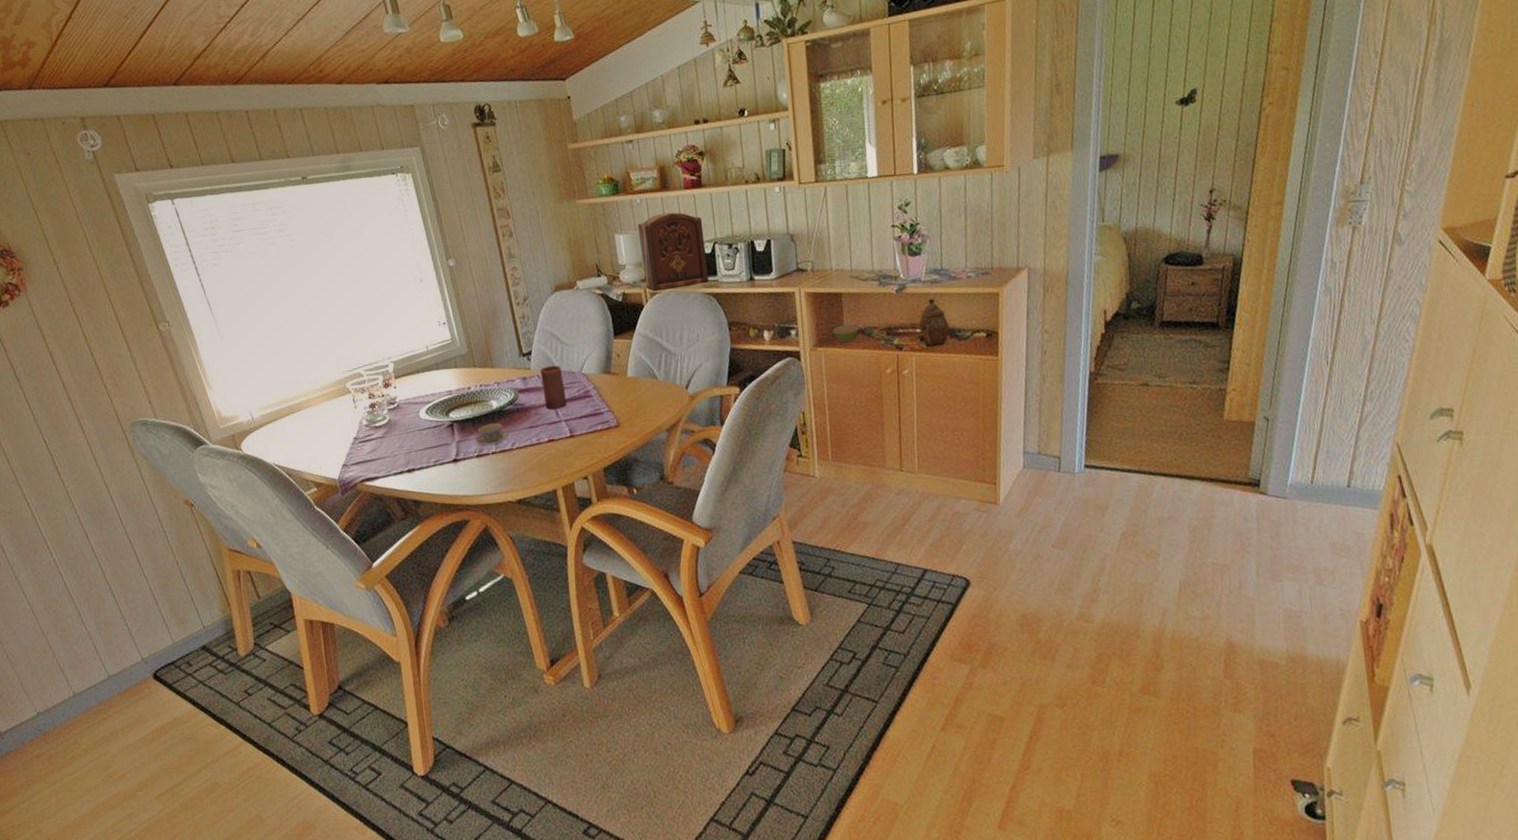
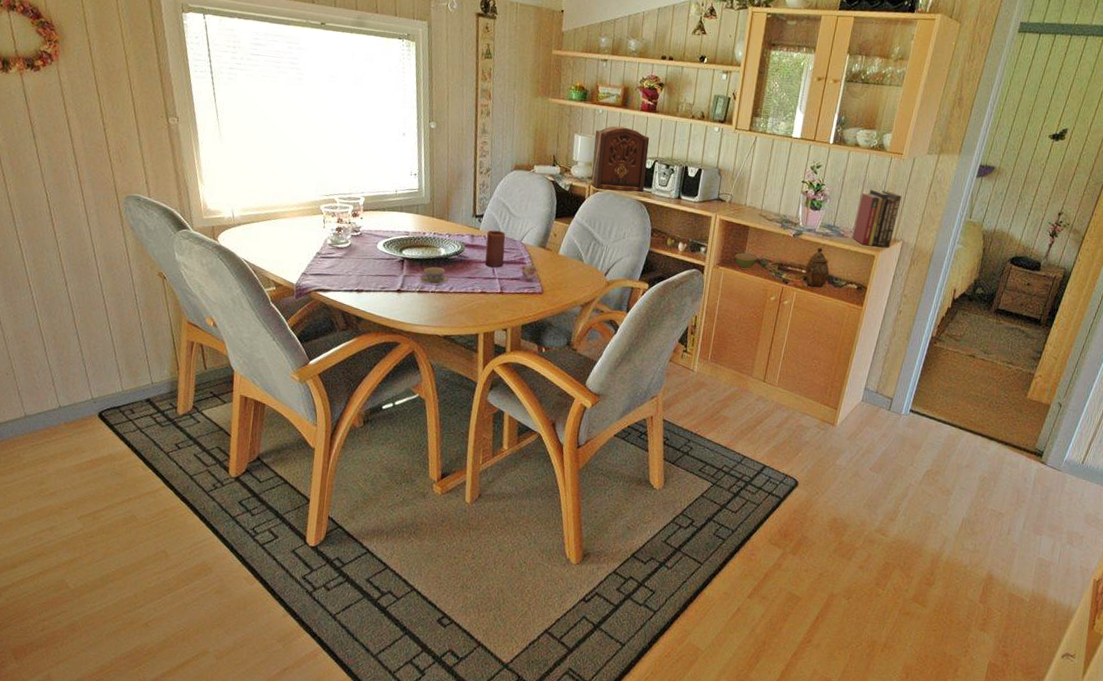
teacup: none [587,396,613,419] -> present [519,265,540,284]
books: none [965,213,1015,284] -> present [852,189,902,248]

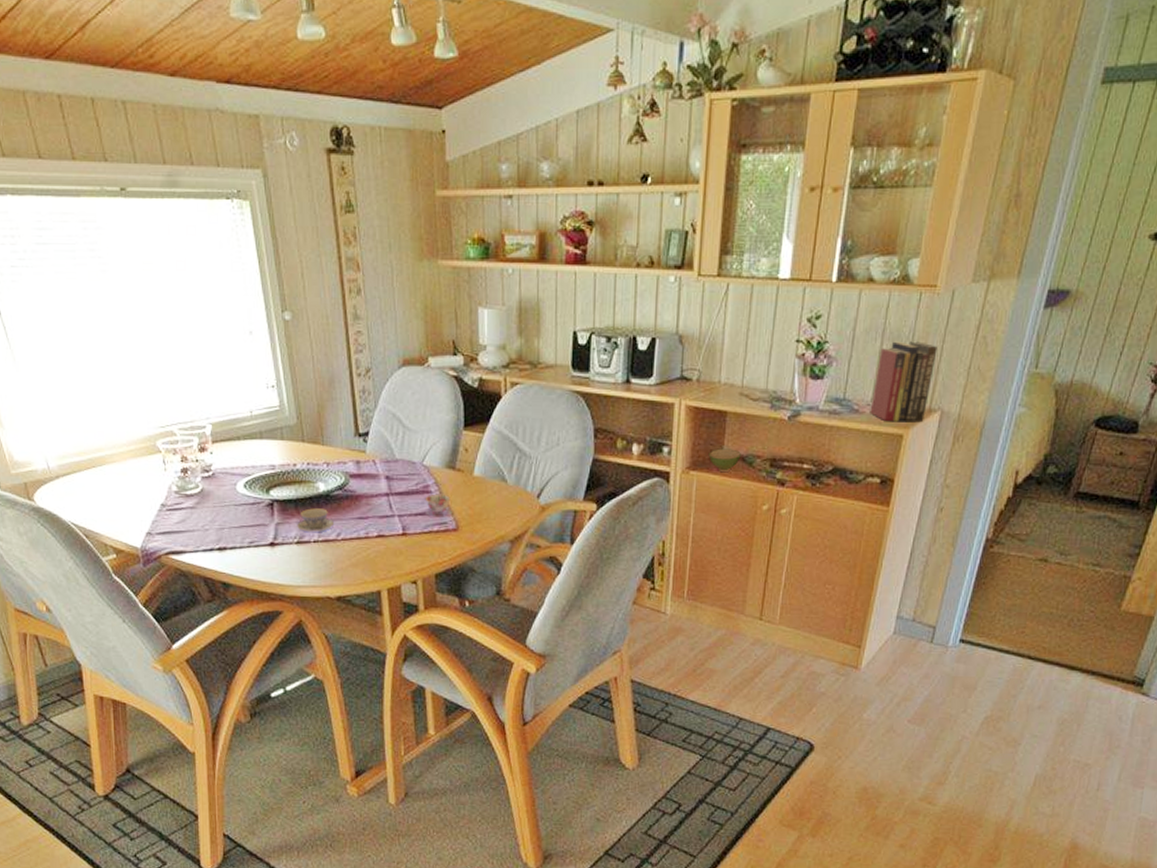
candle: present [485,230,506,268] -> none [376,451,403,502]
radio: present [591,126,650,193] -> none [505,289,581,382]
decorative jar: present [805,247,830,287] -> none [807,431,842,487]

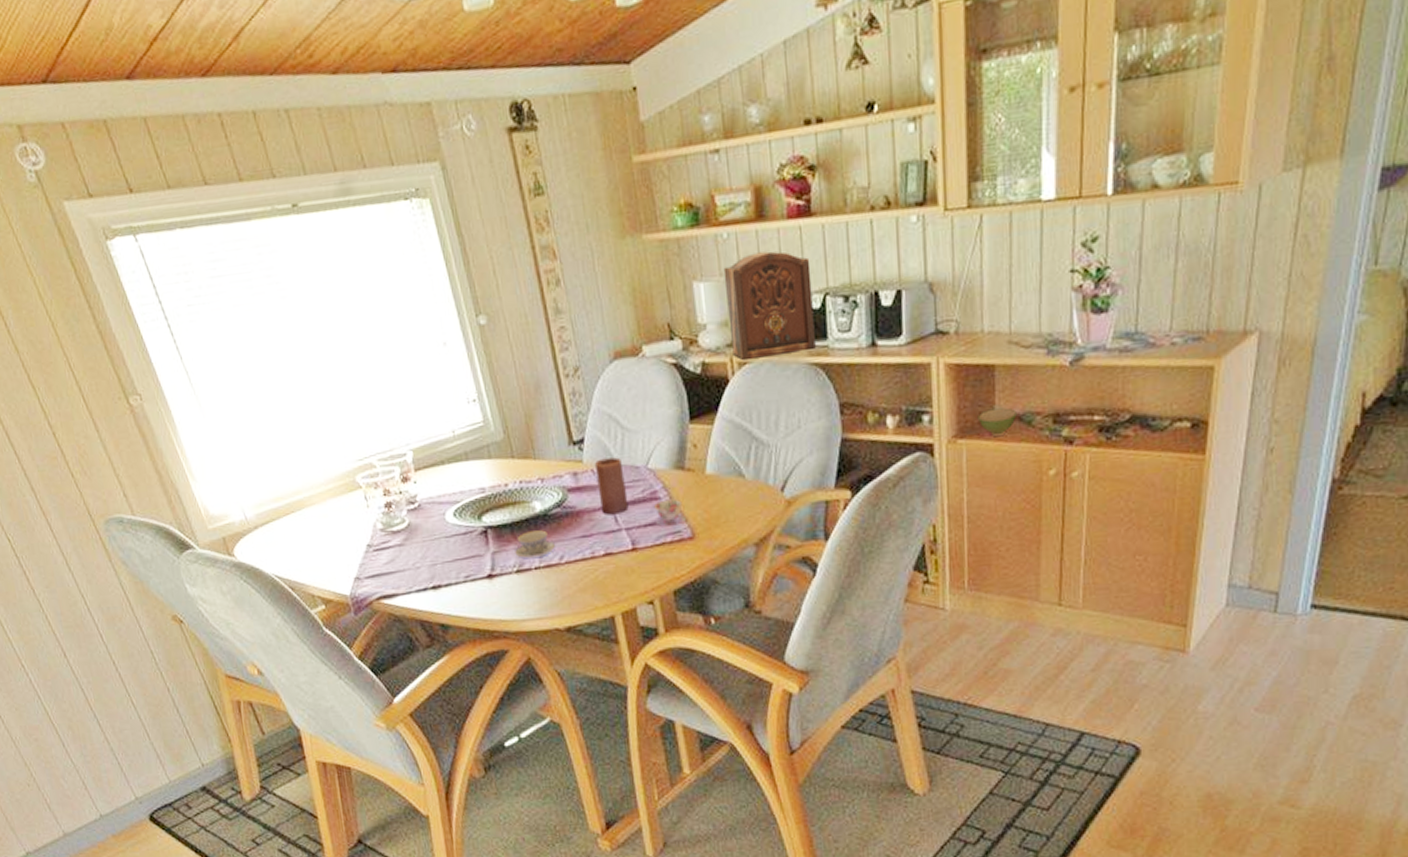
candle: none [376,451,403,502] -> present [594,457,629,516]
radio: none [505,289,581,382] -> present [723,251,816,361]
books: present [870,341,938,423] -> none [1169,252,1247,353]

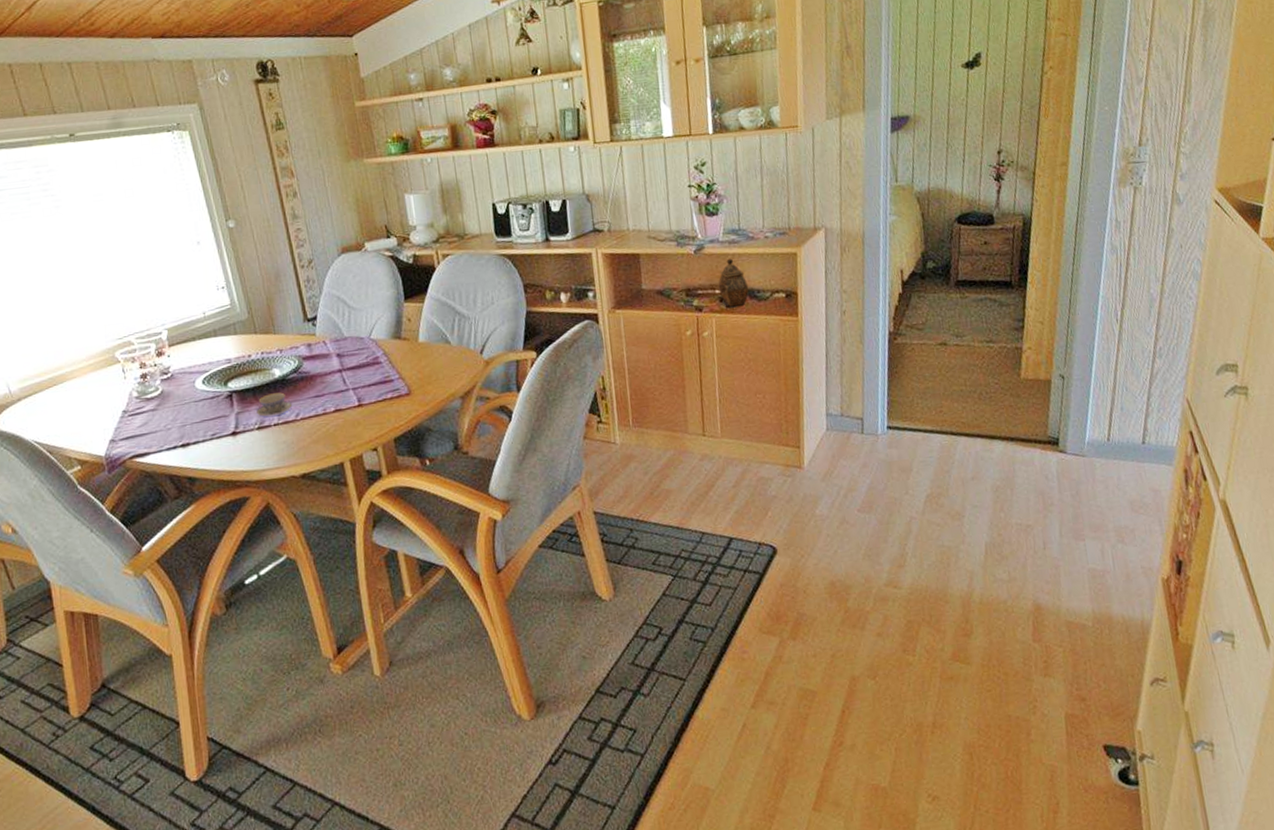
candle: present [594,457,629,516] -> none [325,330,355,378]
teacup: present [653,498,687,528] -> none [376,362,404,387]
radio: present [723,251,816,361] -> none [428,172,503,253]
bowl: present [977,407,1017,438] -> none [629,285,659,308]
decorative jar: none [1098,372,1141,441] -> present [718,258,749,308]

